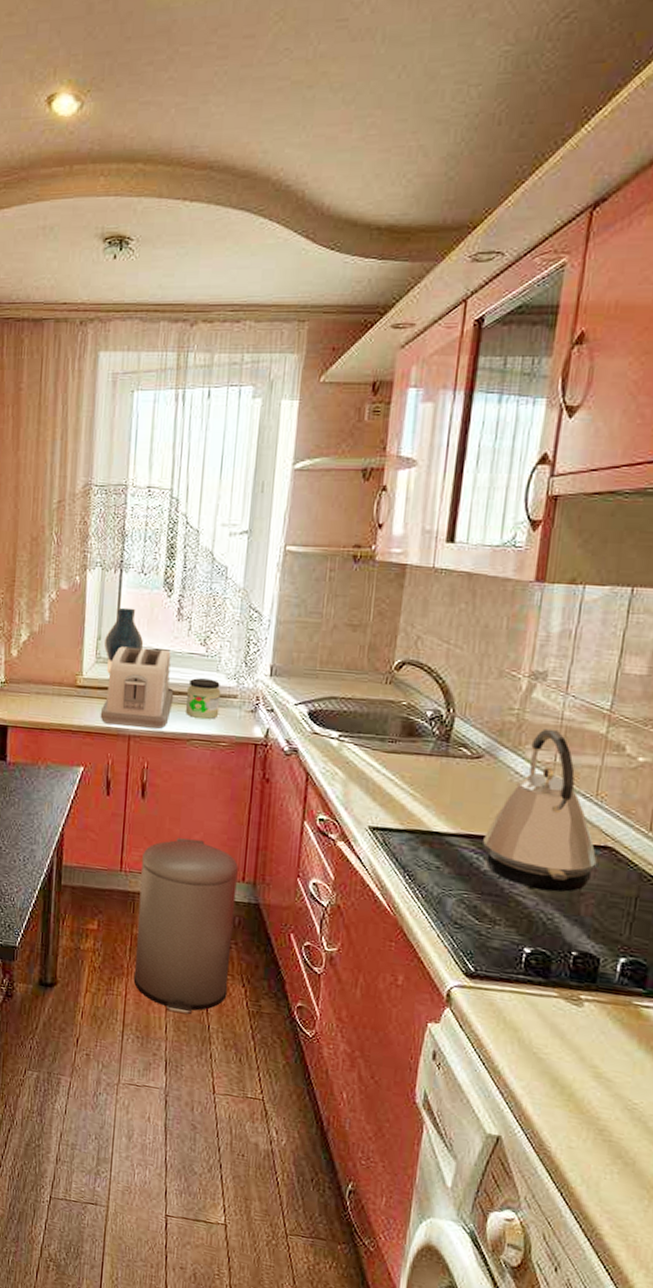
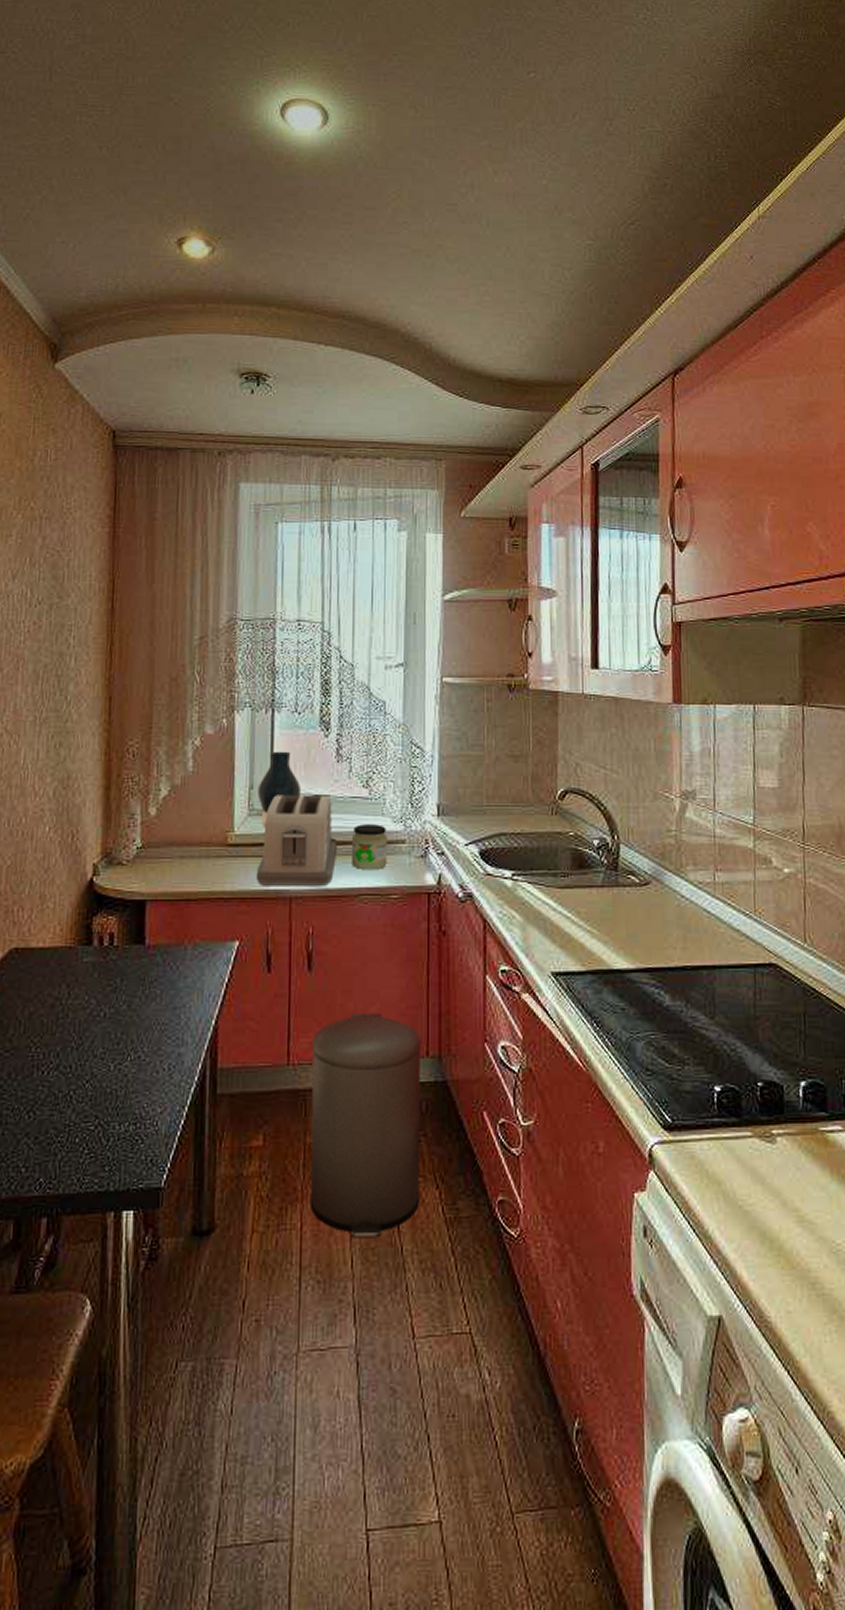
kettle: present [483,728,598,892] -> none [662,848,766,1020]

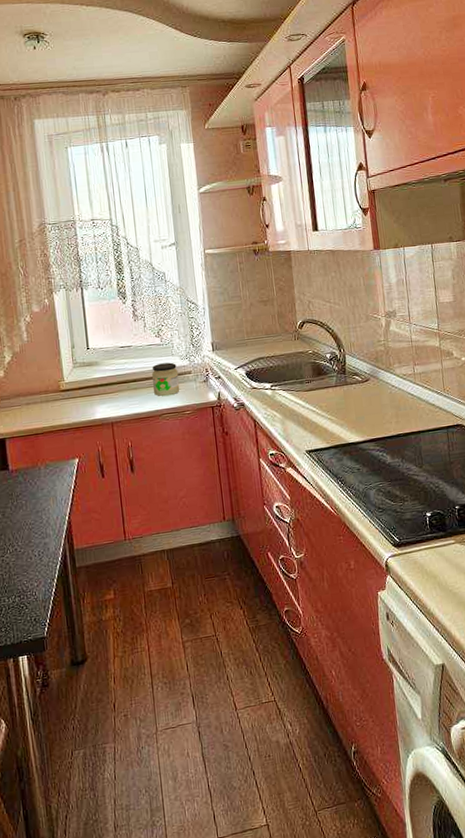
vase: present [256,751,302,827] -> none [77,317,111,375]
toaster: present [256,795,338,887] -> none [84,346,143,418]
pedal bin: present [309,1014,421,1239] -> none [141,495,230,651]

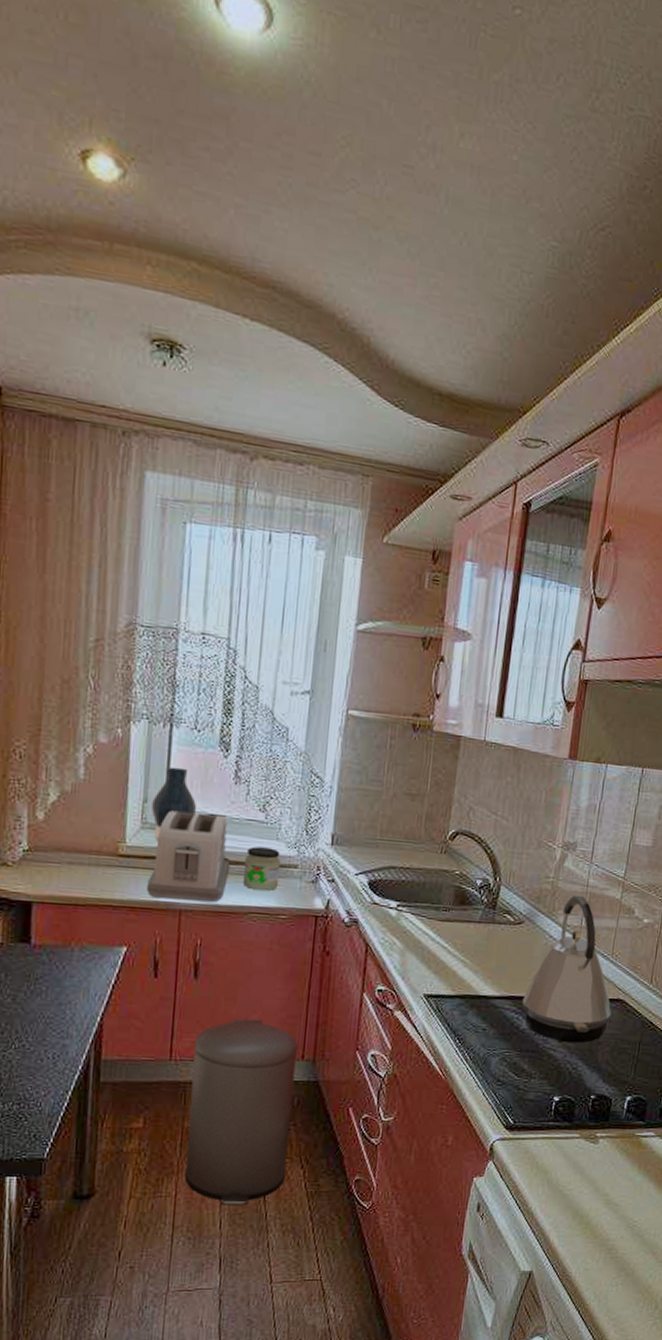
vase: none [77,317,111,375] -> present [150,766,197,841]
toaster: none [84,346,143,418] -> present [146,810,231,903]
pedal bin: none [141,495,230,651] -> present [184,1019,298,1206]
kettle: none [383,349,456,468] -> present [522,895,612,1044]

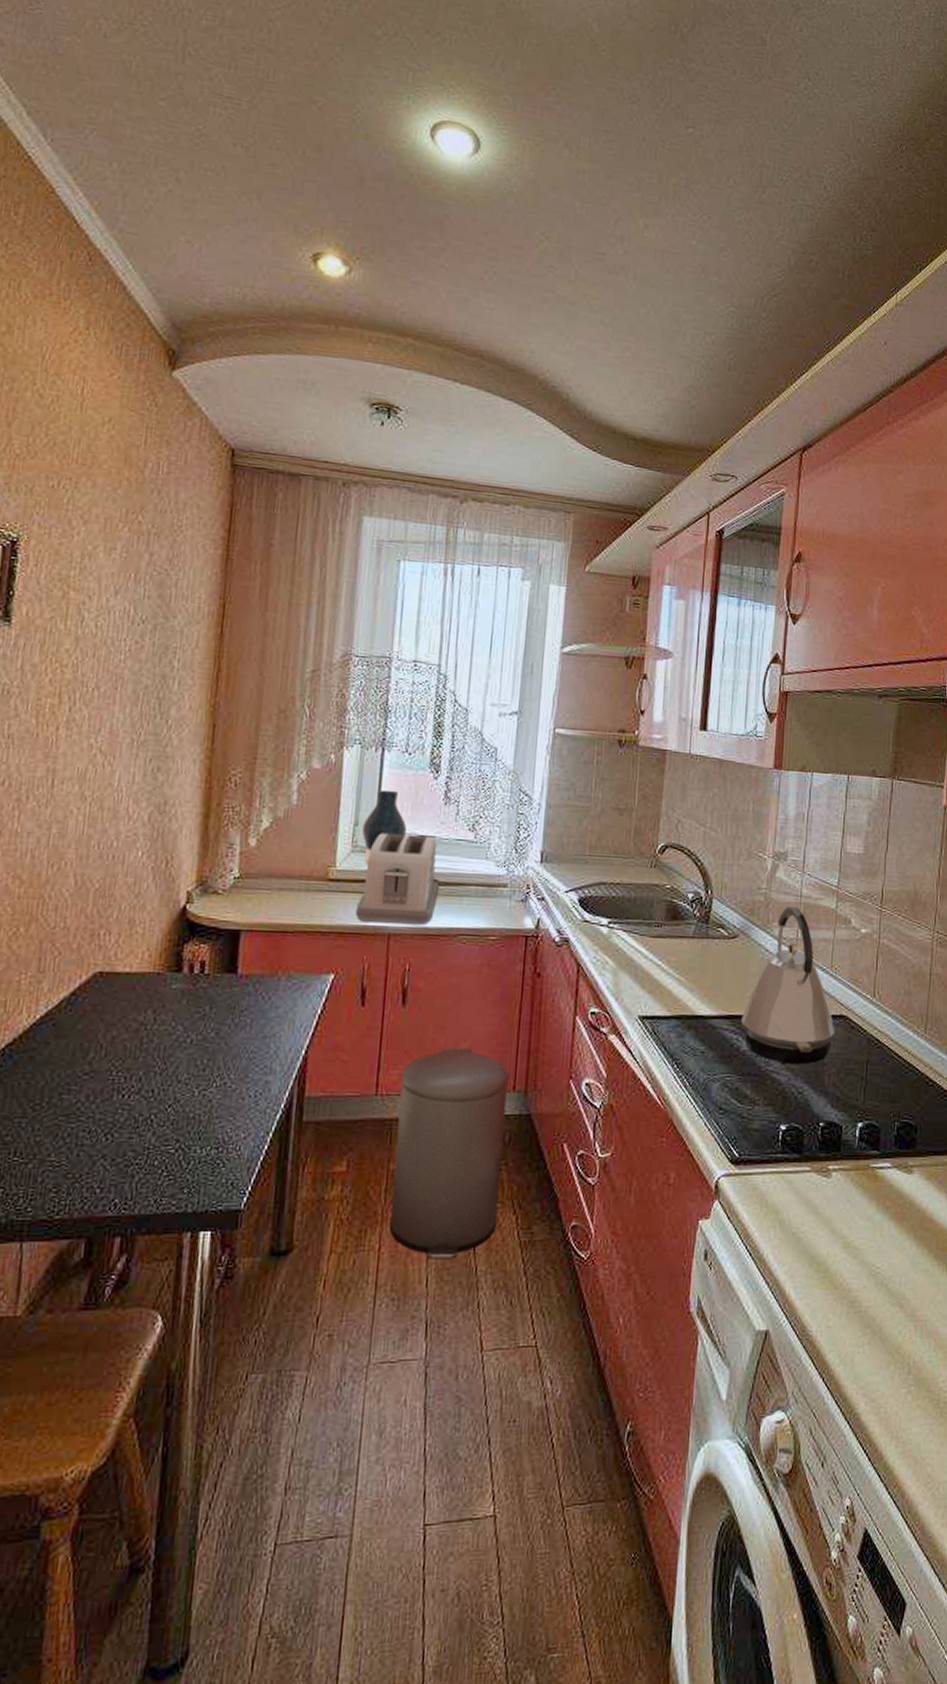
jar: present [242,846,281,891] -> none [451,866,490,912]

